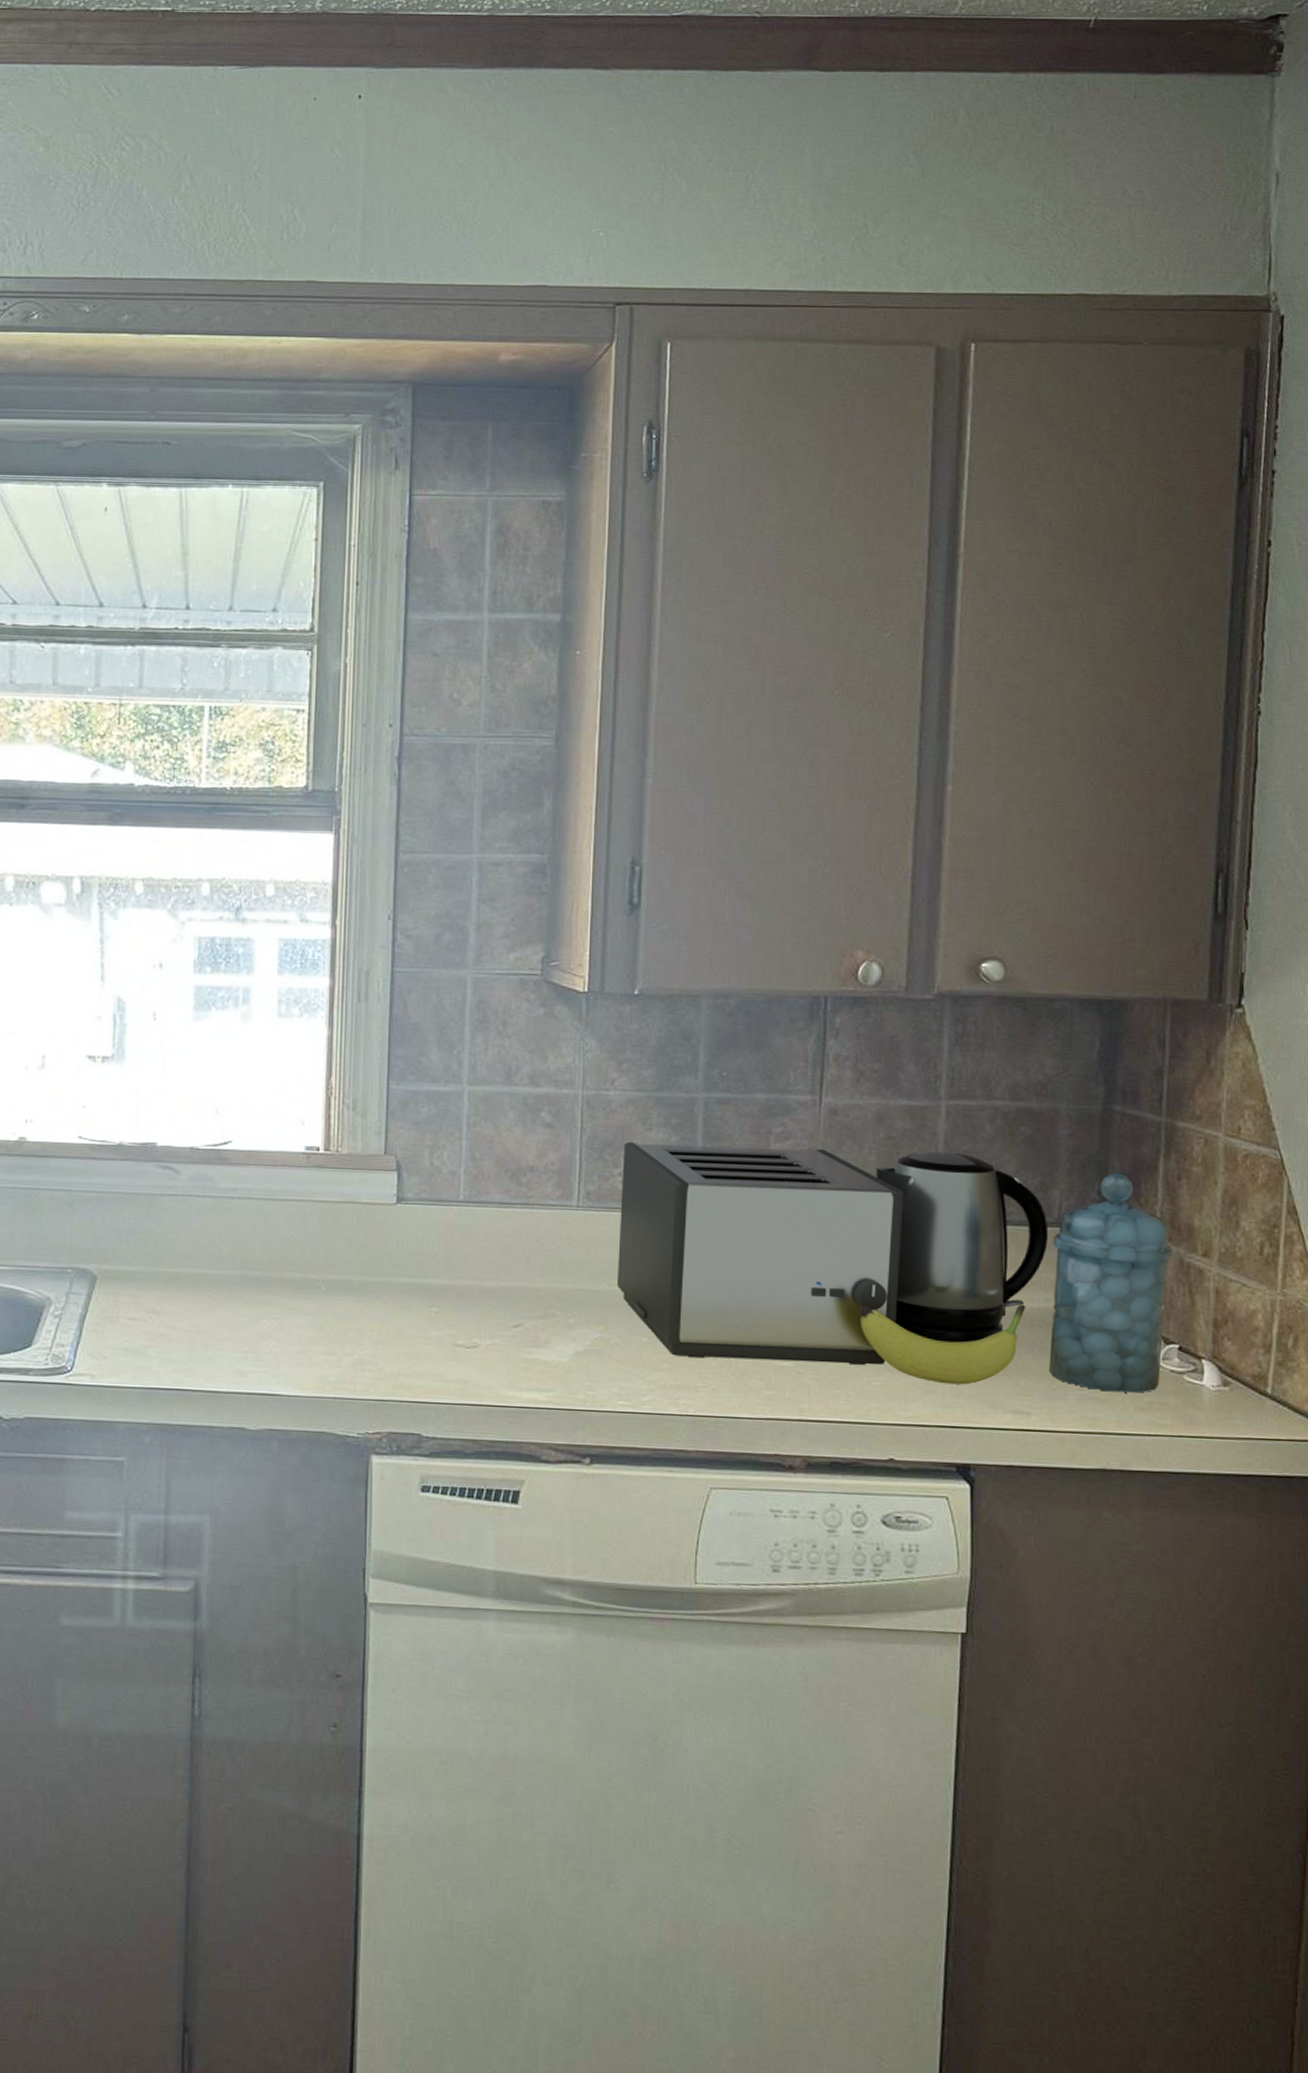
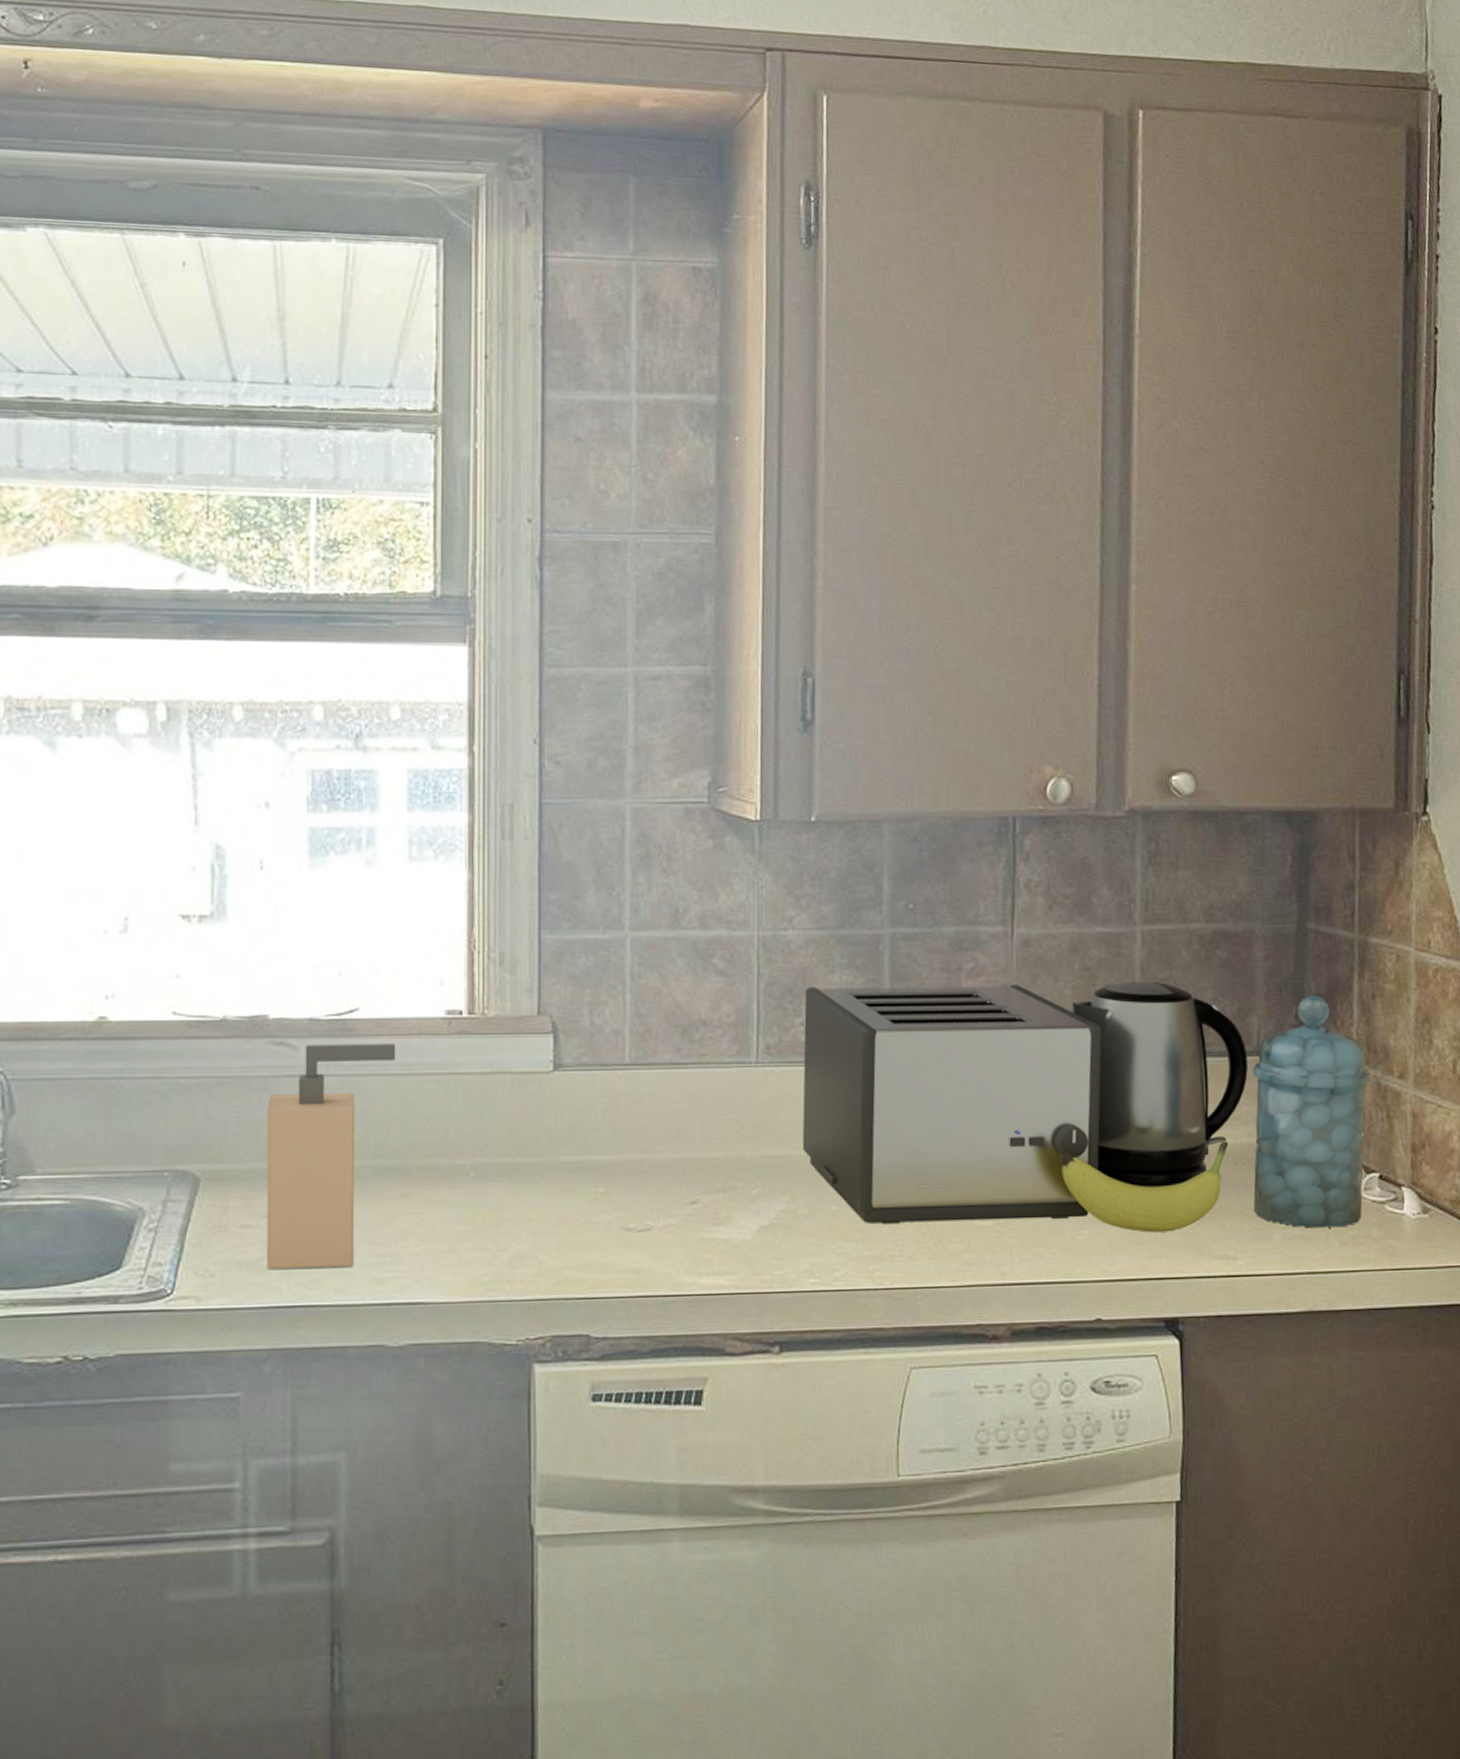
soap dispenser: none [149,1169,262,1359] -> present [266,1044,396,1269]

